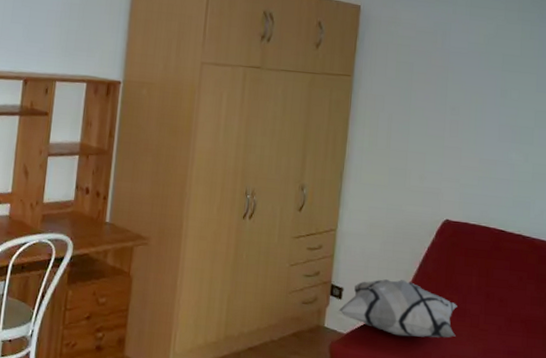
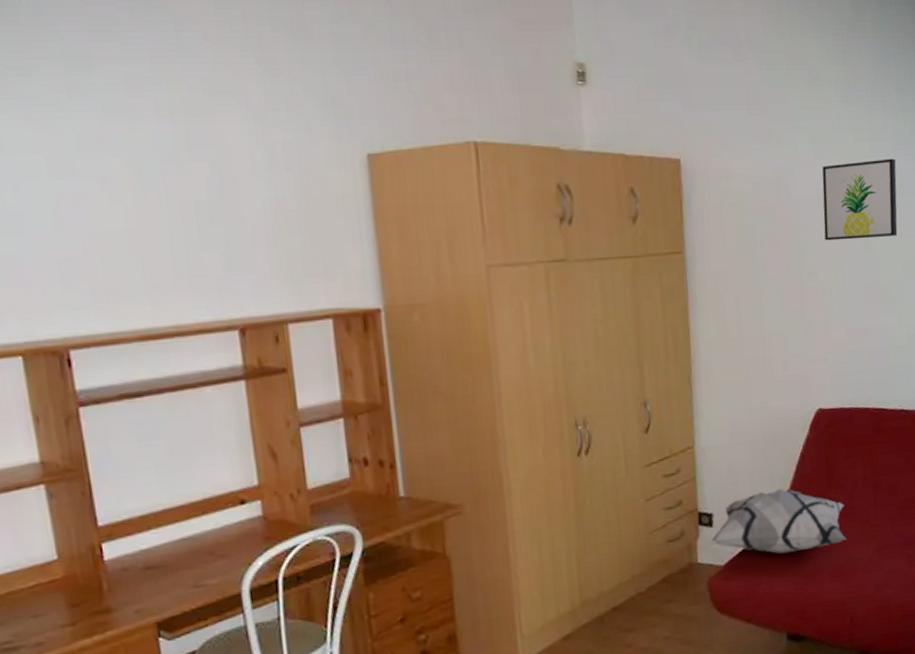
wall art: none [470,26,539,90] -> present [822,158,898,241]

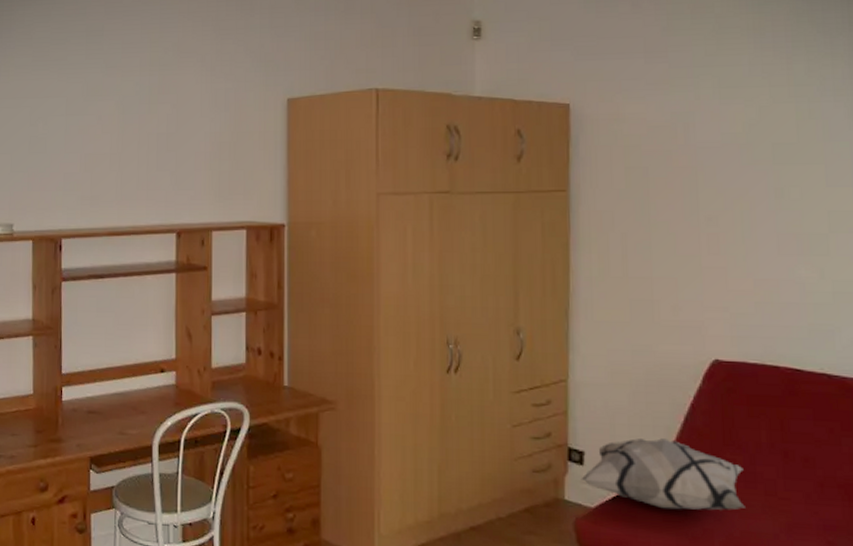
wall art: present [822,158,898,241] -> none [728,104,822,186]

